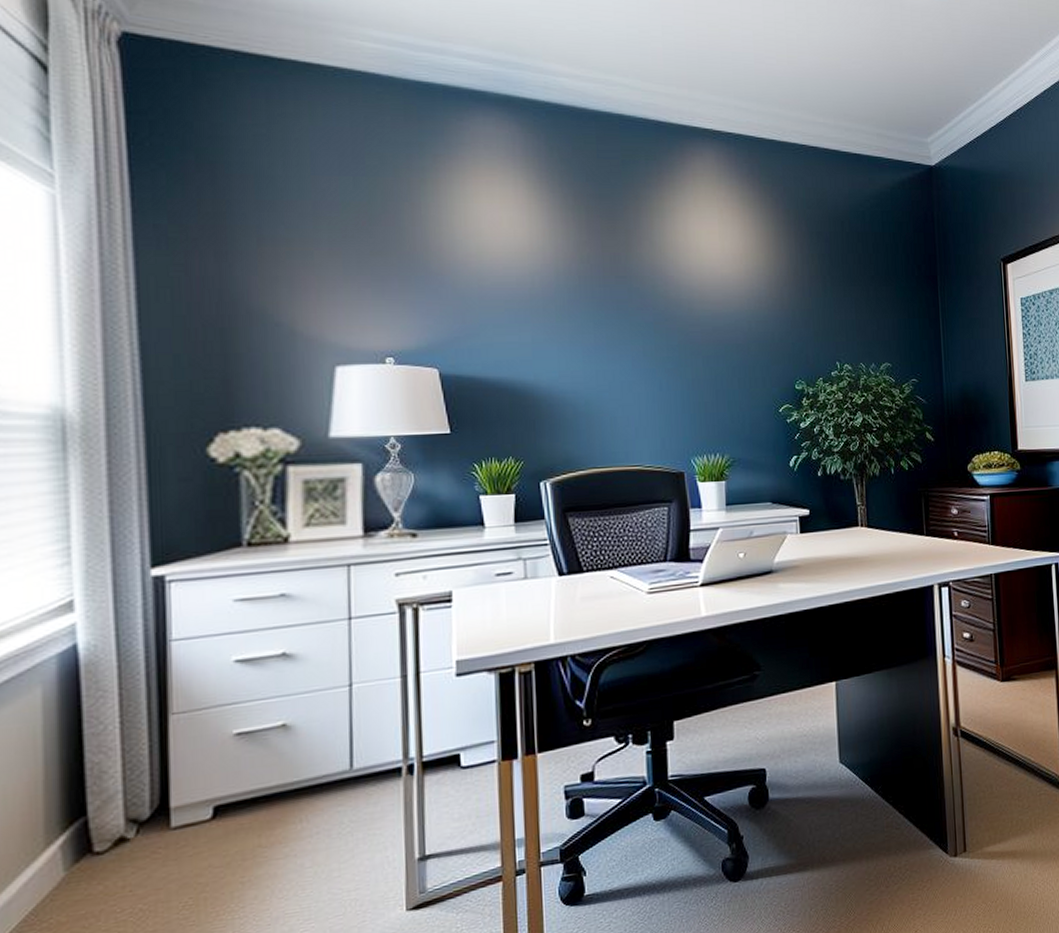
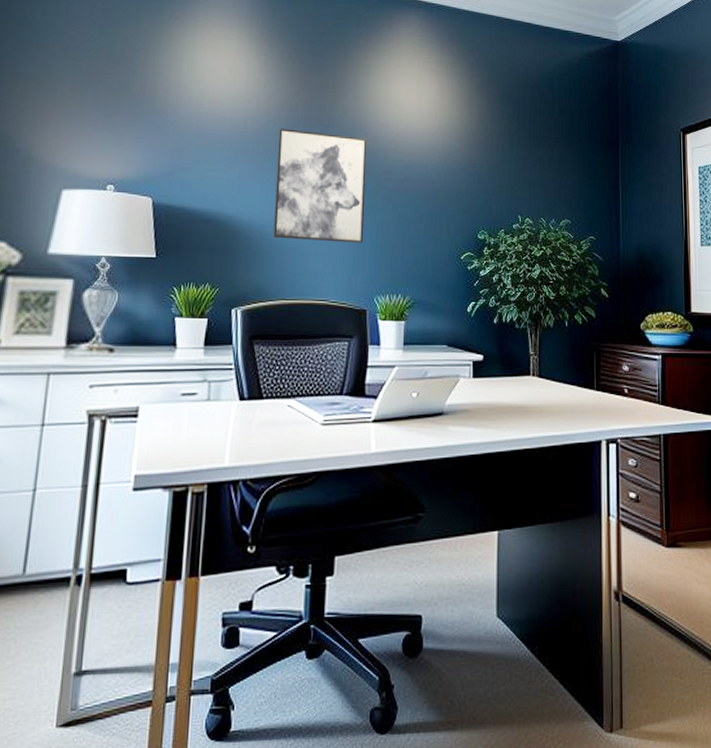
wall art: none [571,283,675,404] -> present [273,128,367,243]

